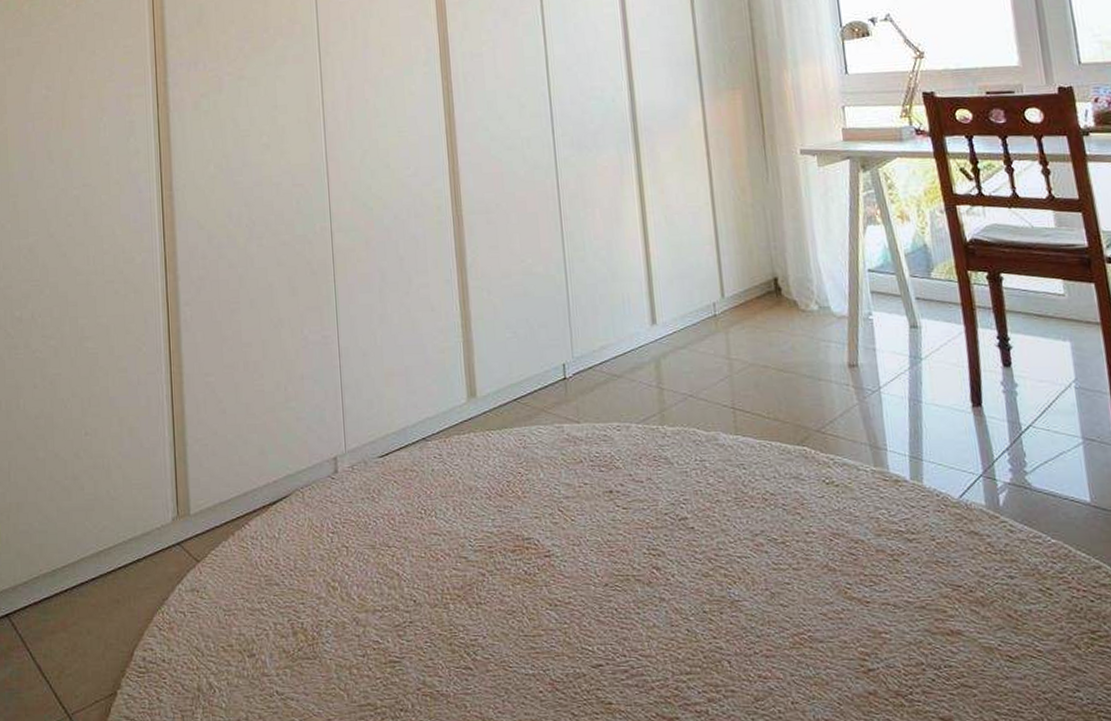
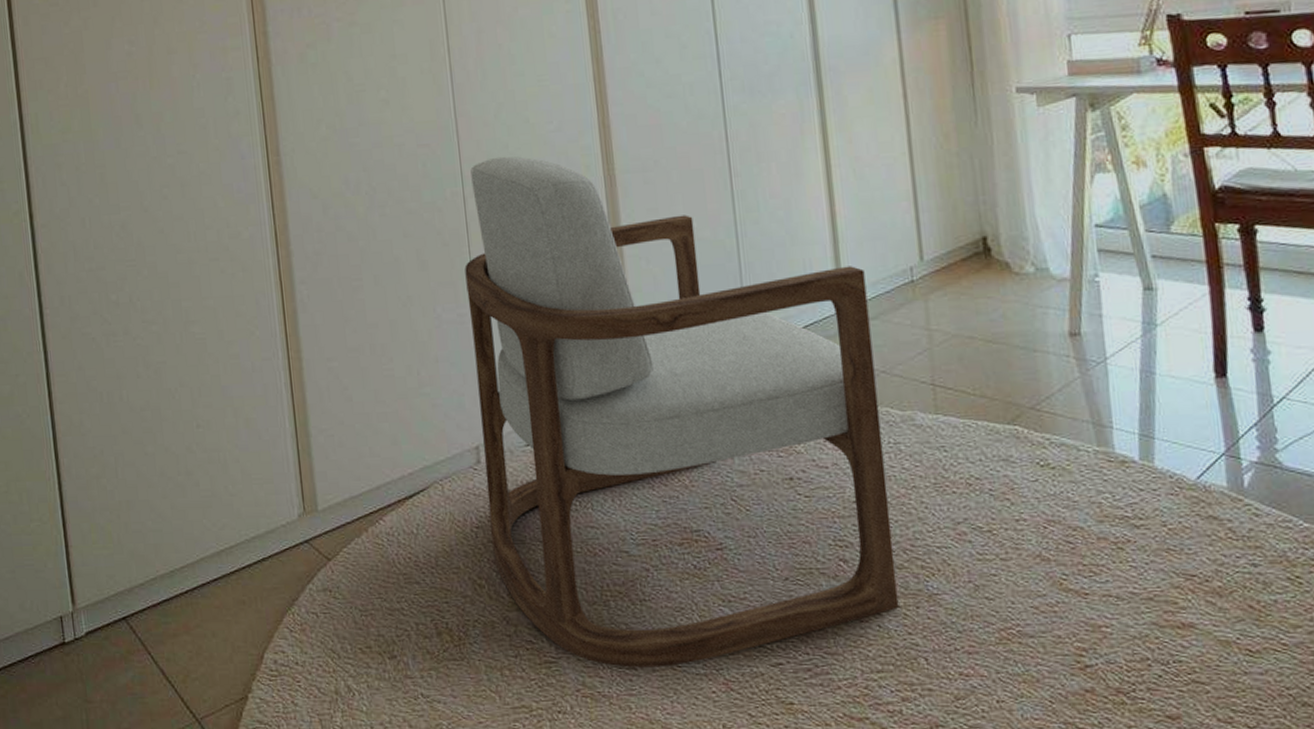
armchair: none [330,196,705,668] -> present [464,156,899,668]

